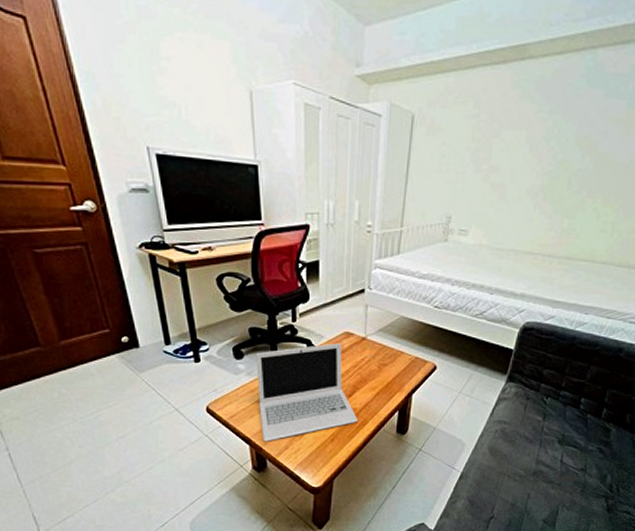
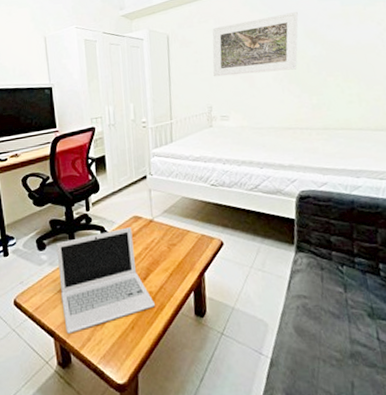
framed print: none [460,106,575,184] -> present [212,11,298,77]

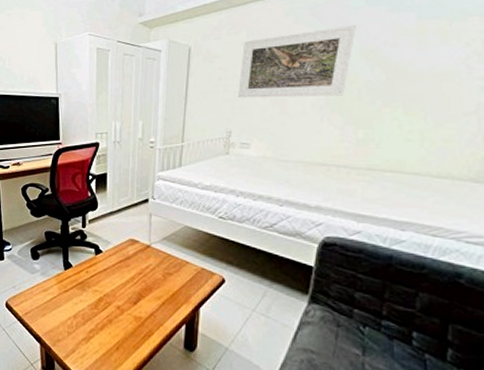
laptop: present [56,227,155,334] -> none [49,249,143,343]

